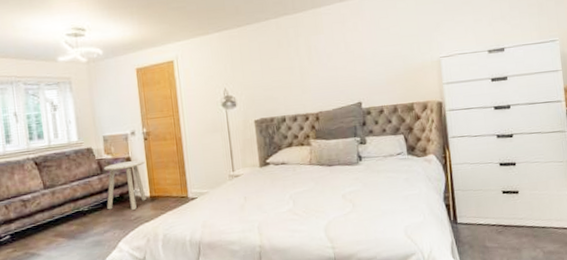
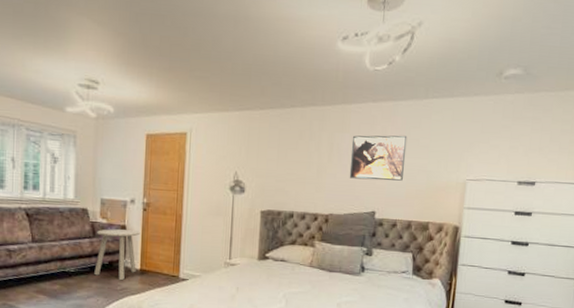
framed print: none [327,27,381,76] -> present [349,135,408,181]

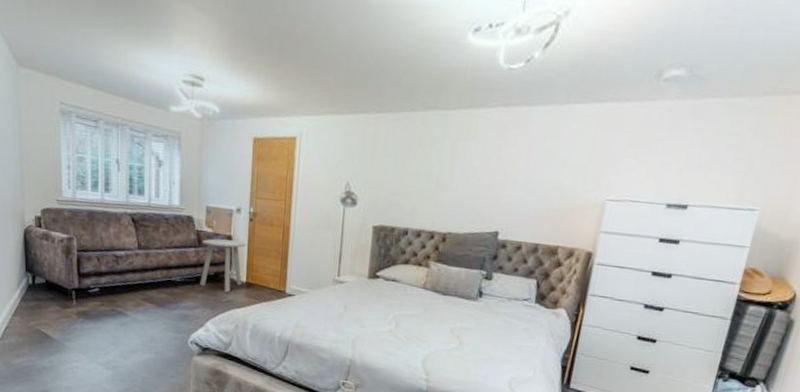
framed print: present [349,135,408,181] -> none [471,145,542,199]

